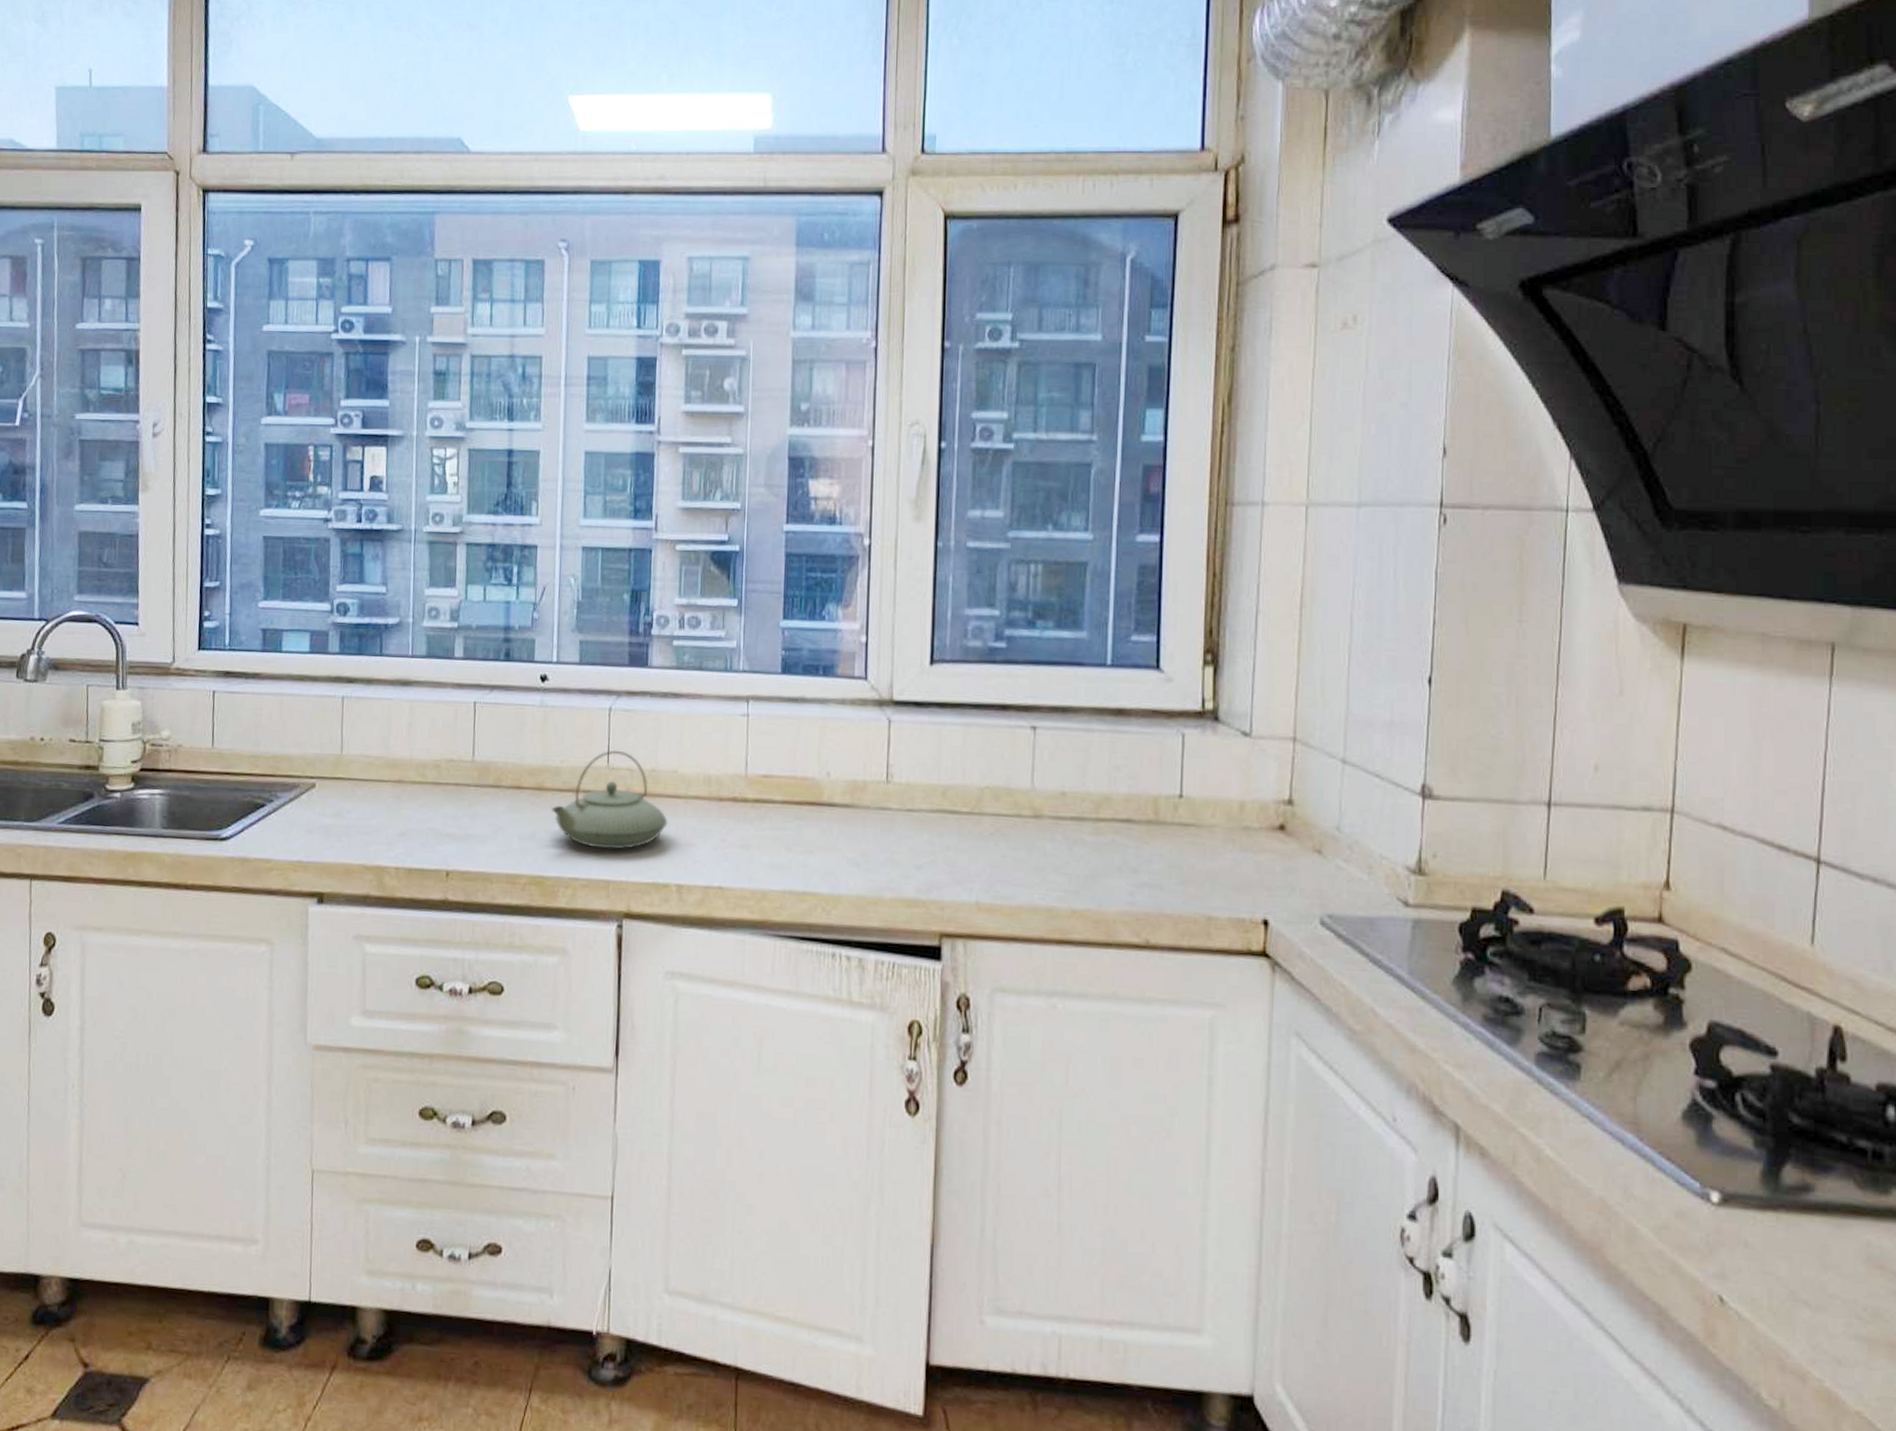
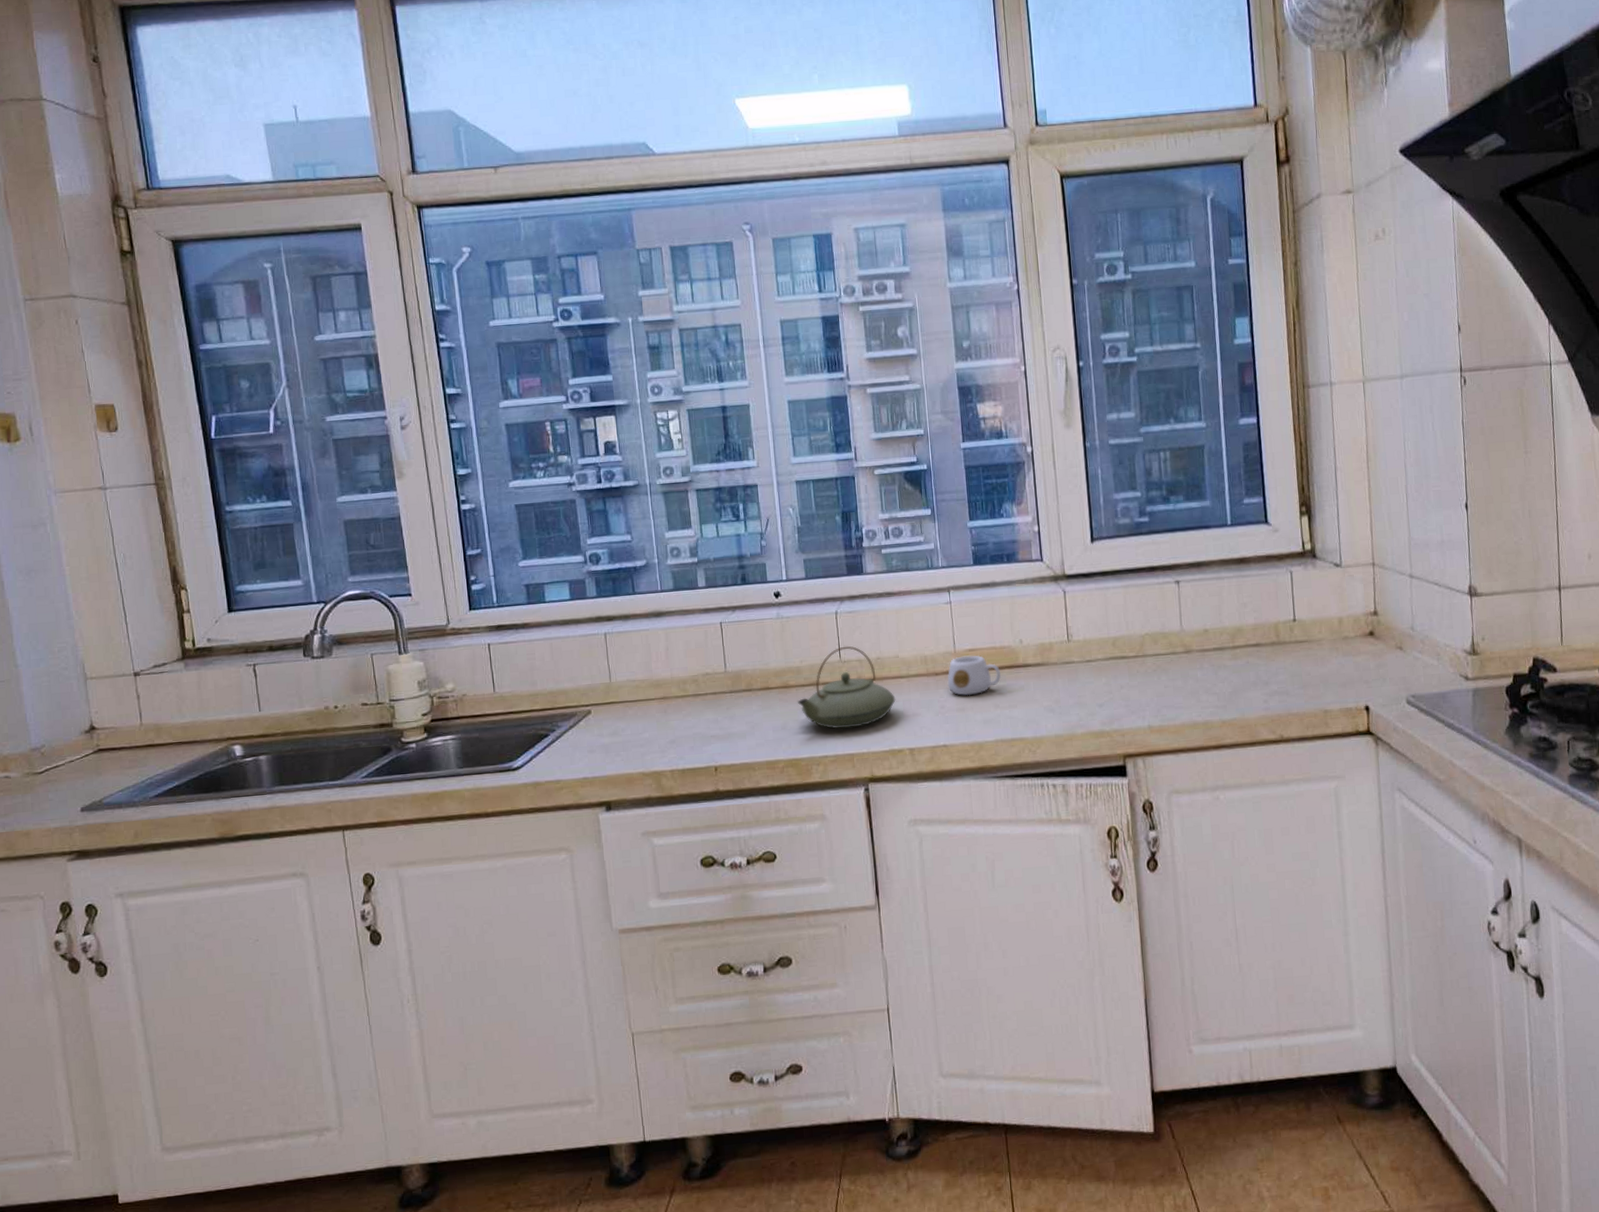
mug: none [732,782,799,832] -> present [947,655,1002,696]

